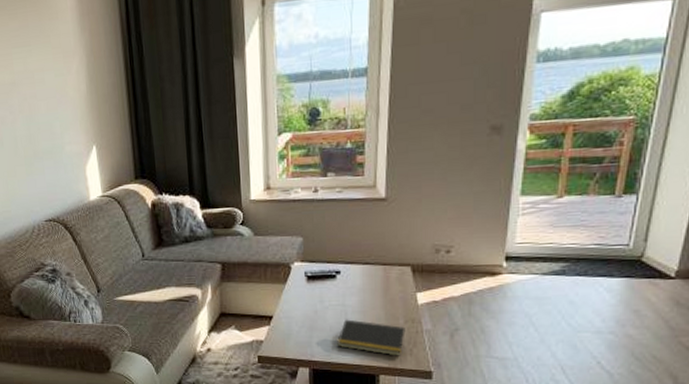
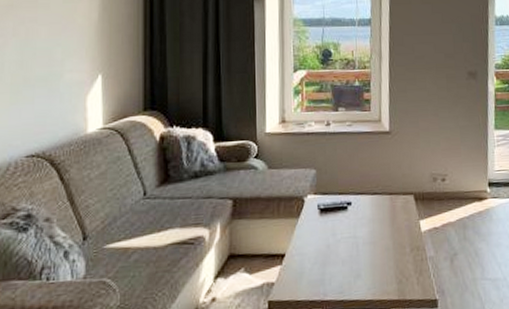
notepad: present [337,319,406,356] -> none [349,251,412,287]

